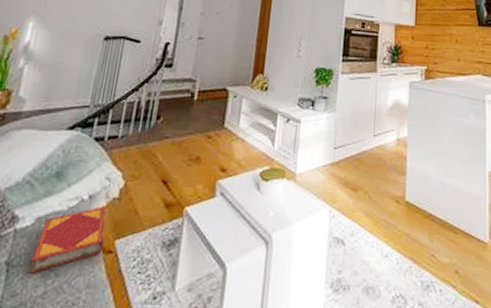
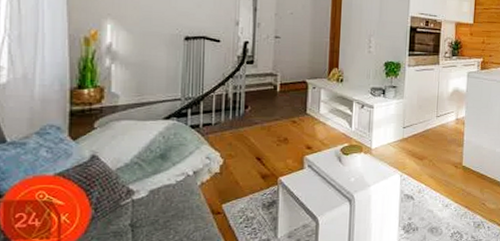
hardback book: present [29,206,106,274] -> none [152,179,213,232]

